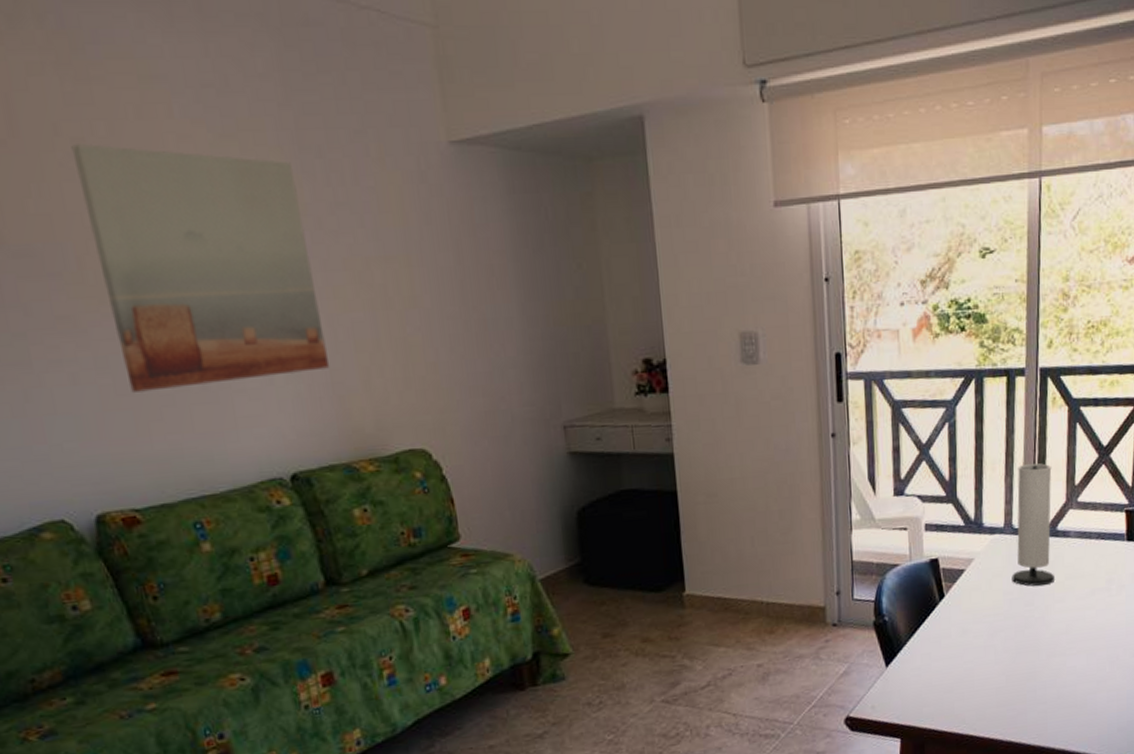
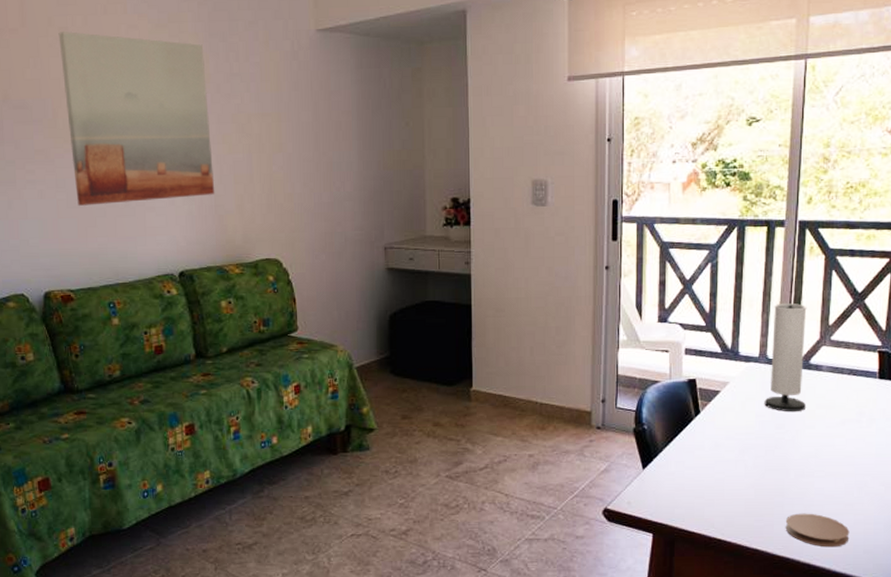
coaster: none [1038,695,1103,730] -> present [785,513,850,547]

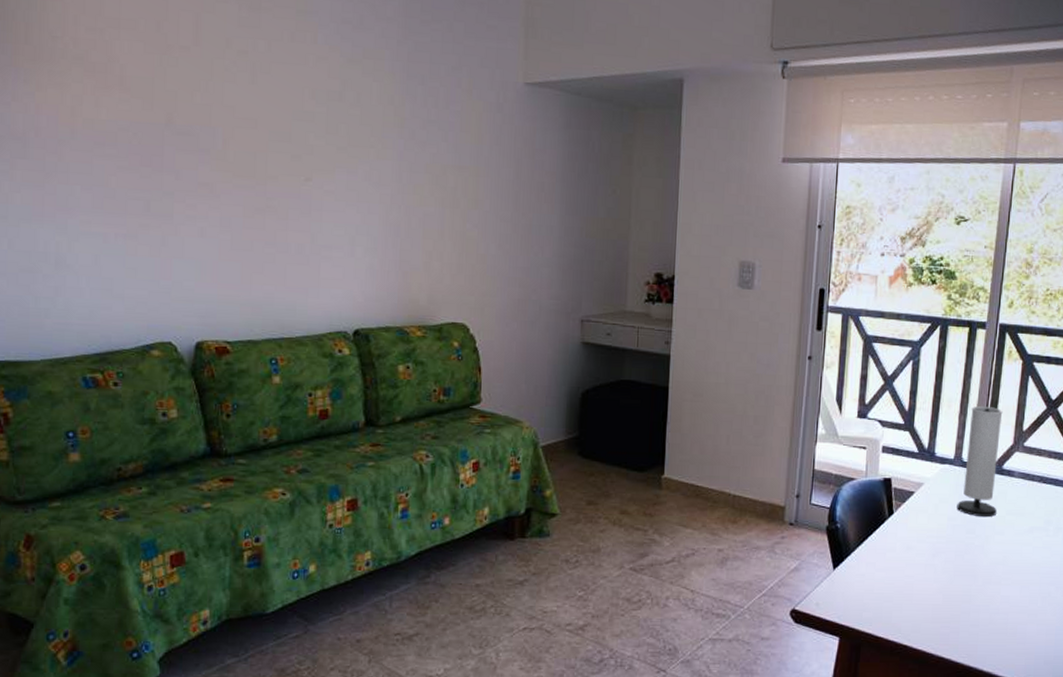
wall art: present [58,31,215,206] -> none [236,55,401,250]
coaster: present [785,513,850,547] -> none [970,621,1032,657]

